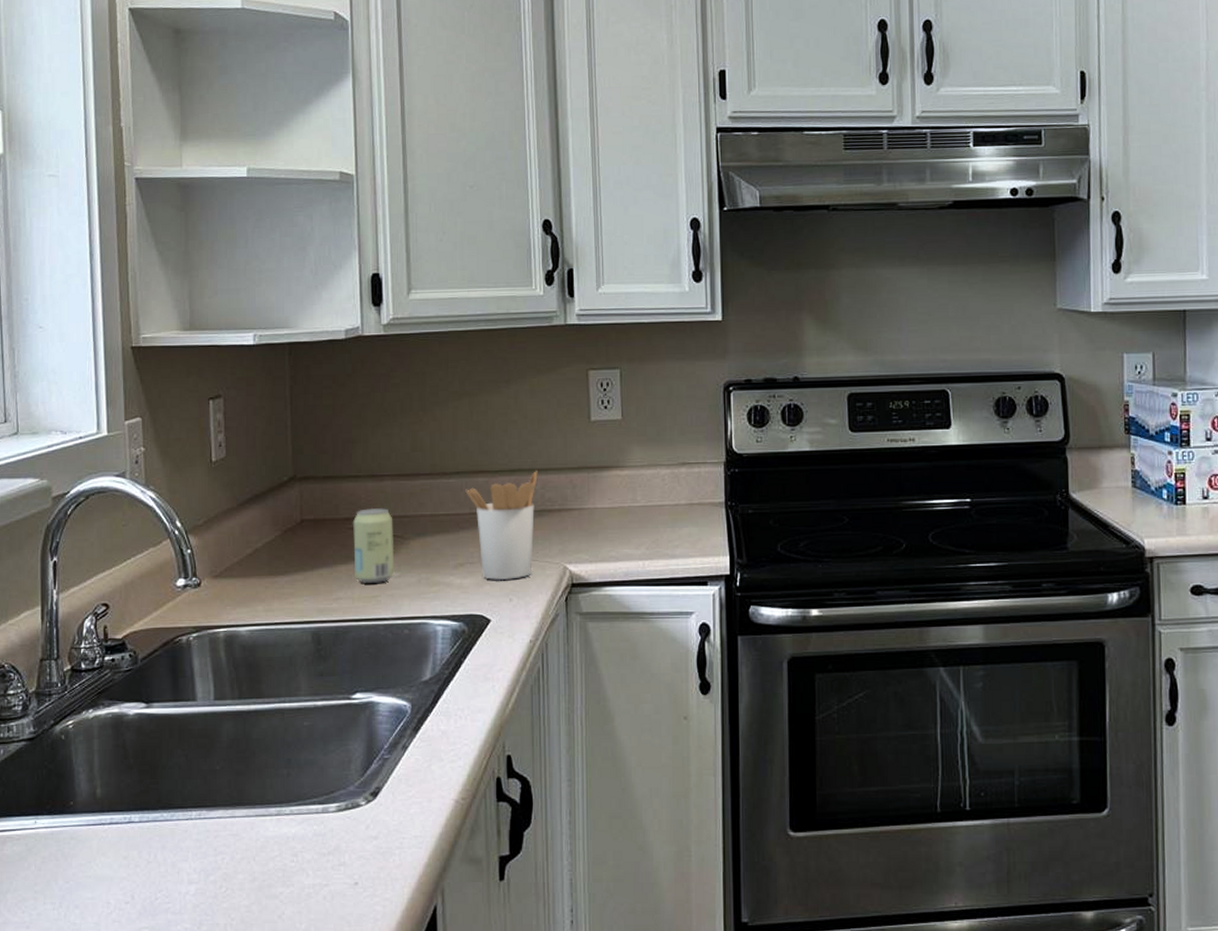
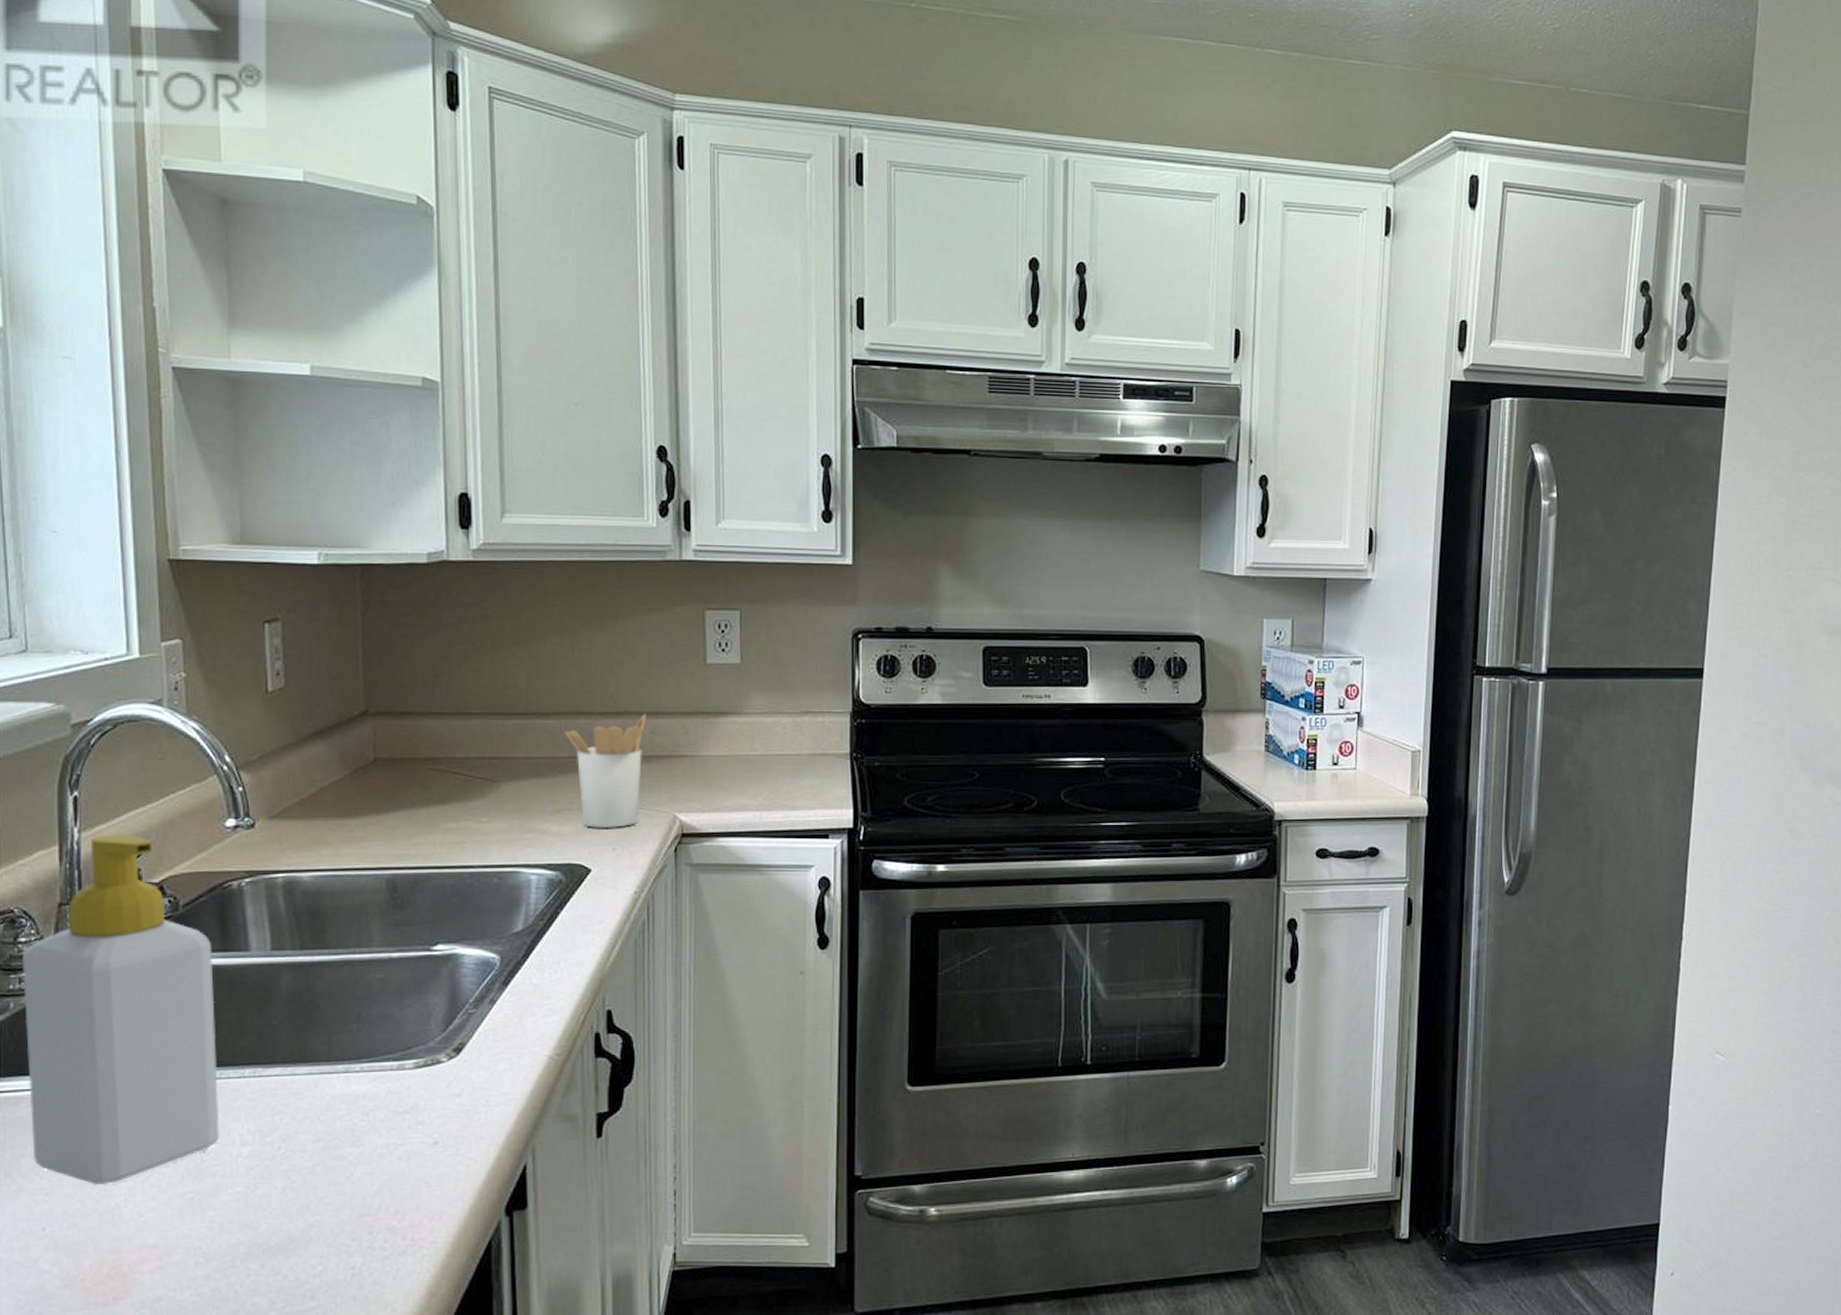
soap bottle: none [10,595,171,919] -> present [21,834,220,1184]
beverage can: present [352,508,395,583] -> none [434,748,483,828]

